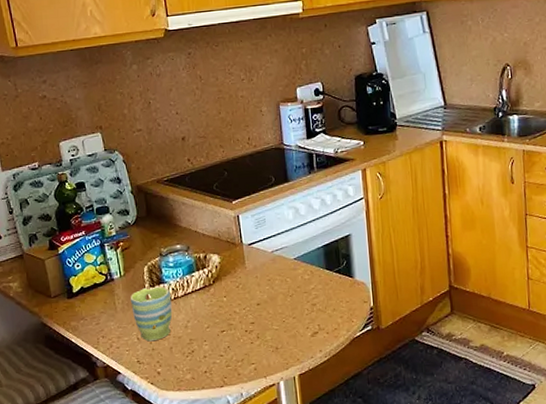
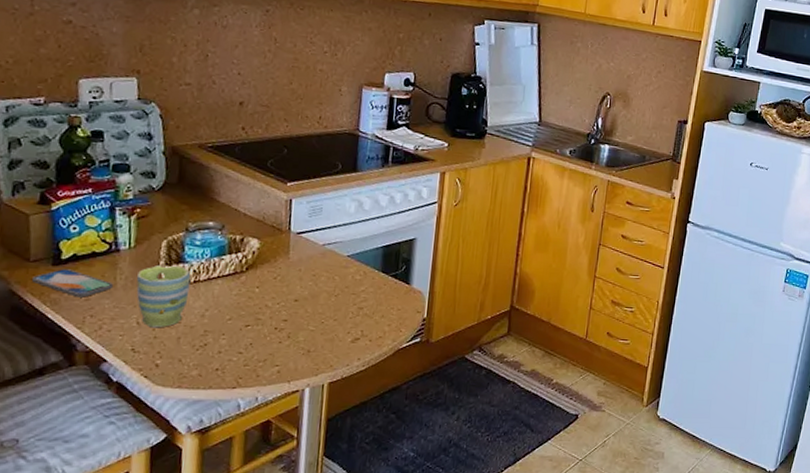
smartphone: none [56,300,114,323] -> present [33,269,113,298]

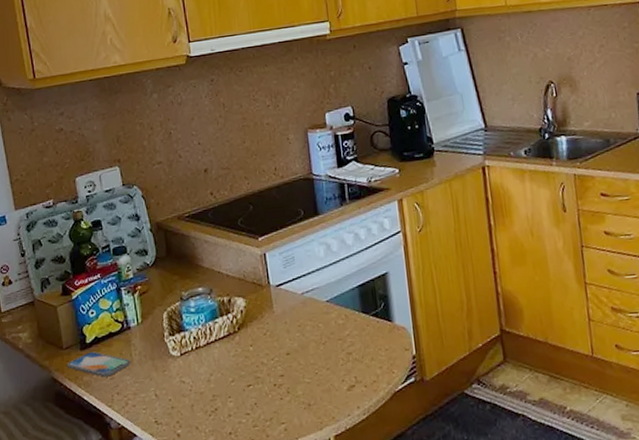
mug: present [136,264,191,328] -> none [148,334,194,399]

